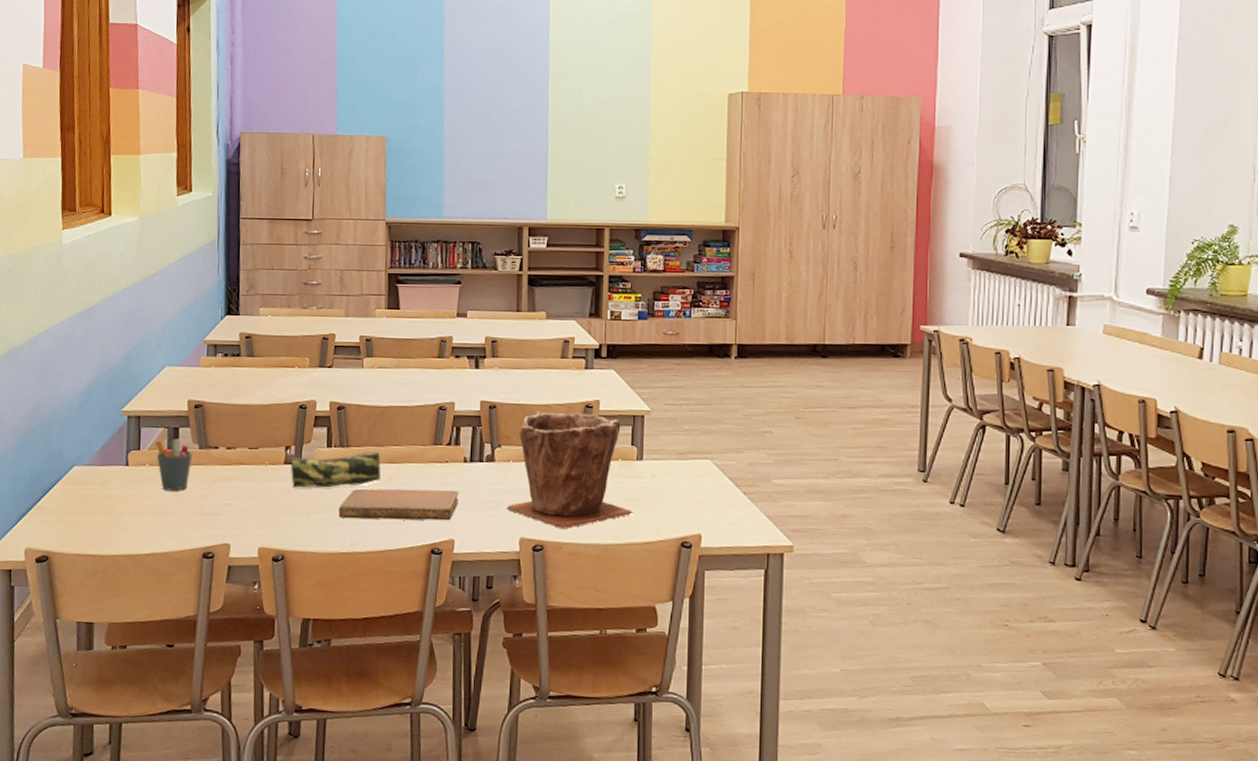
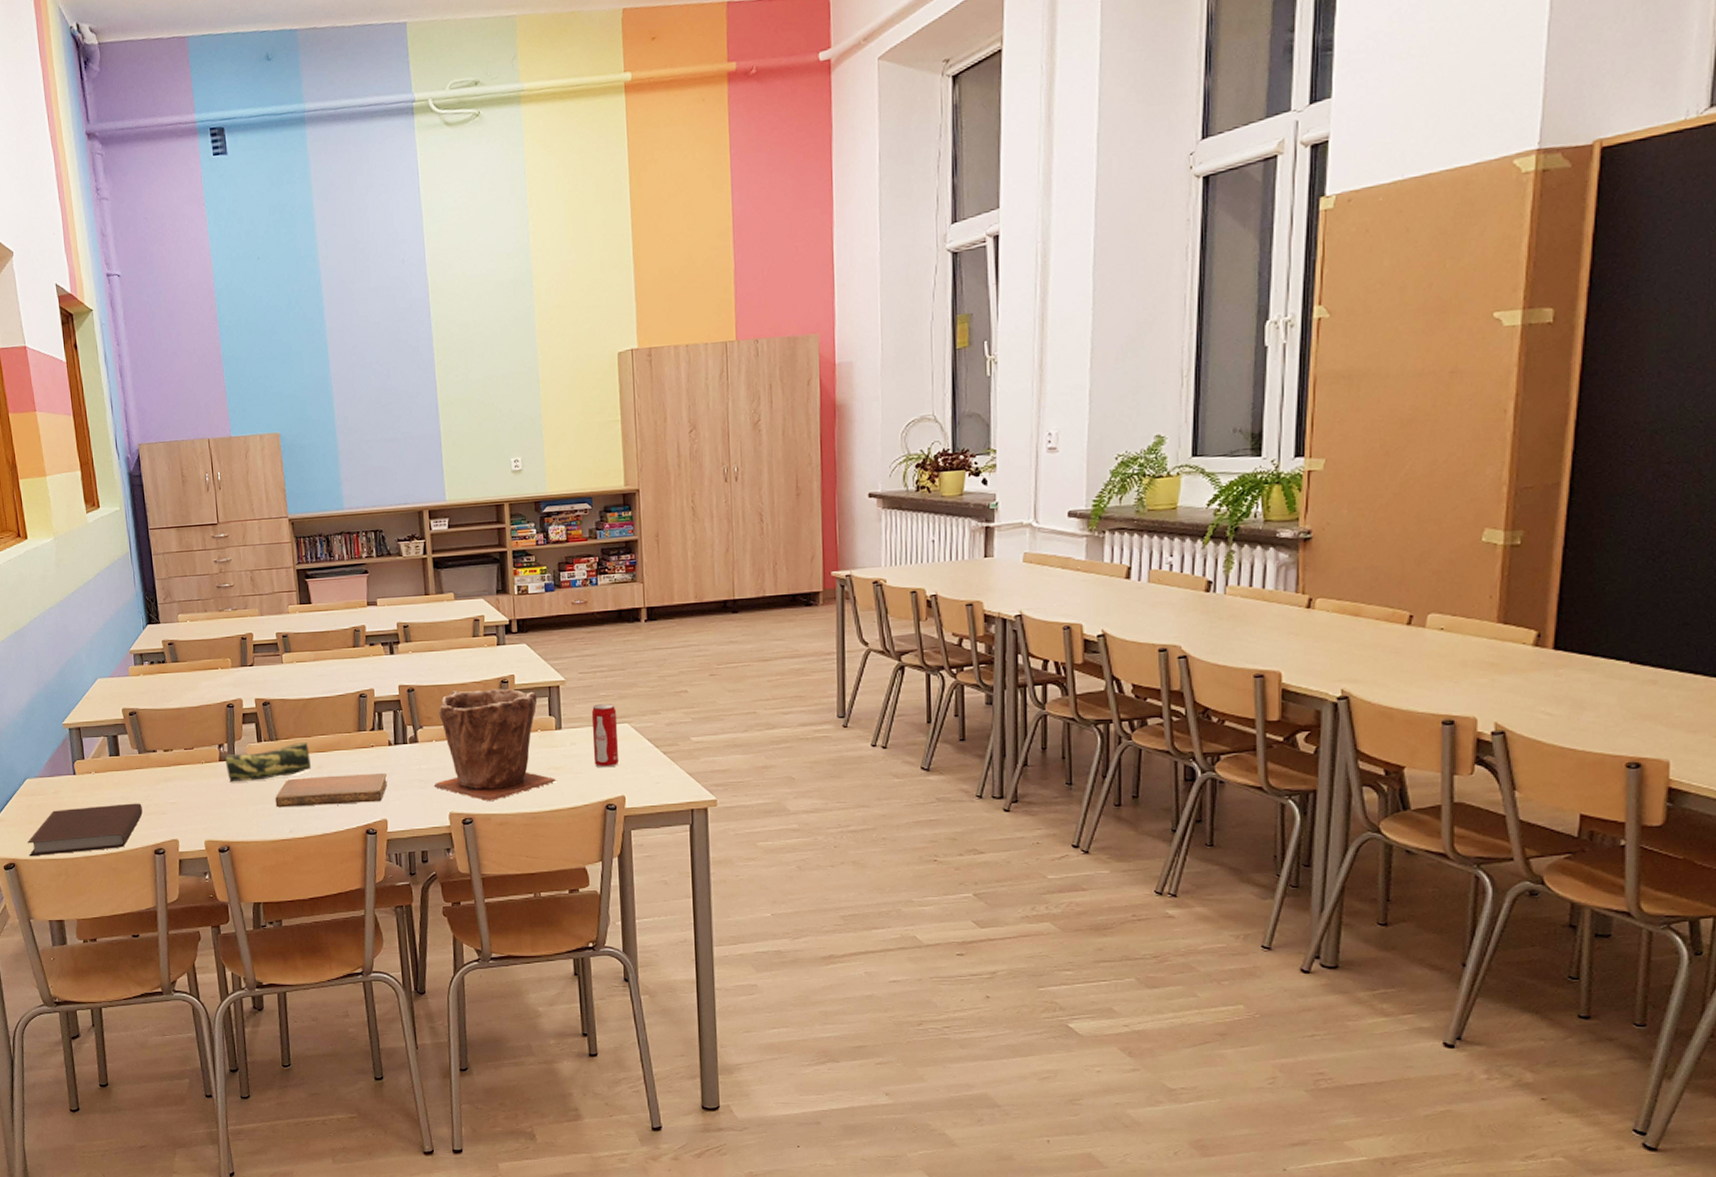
notebook: none [65,501,196,551] -> present [27,803,143,857]
pen holder: present [155,438,193,491] -> none [97,745,134,795]
beverage can: none [672,437,700,504] -> present [591,703,620,768]

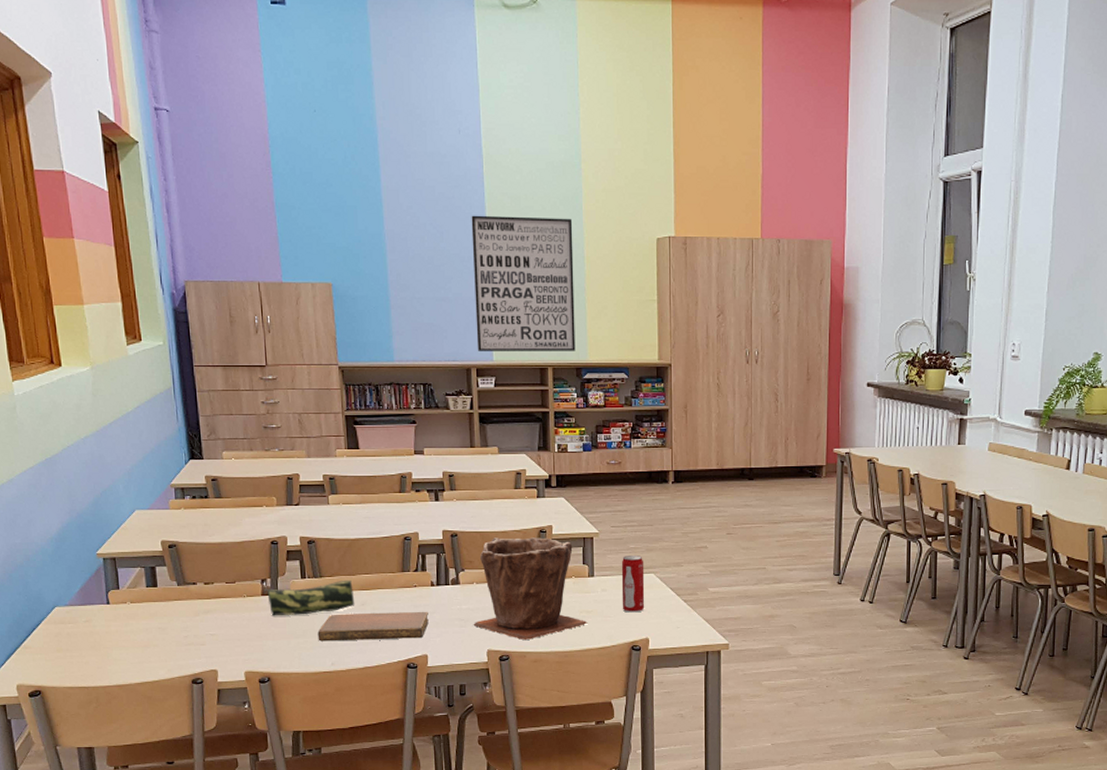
notebook: present [27,803,143,857] -> none [54,634,181,684]
wall art: none [418,340,533,492] -> present [471,215,576,351]

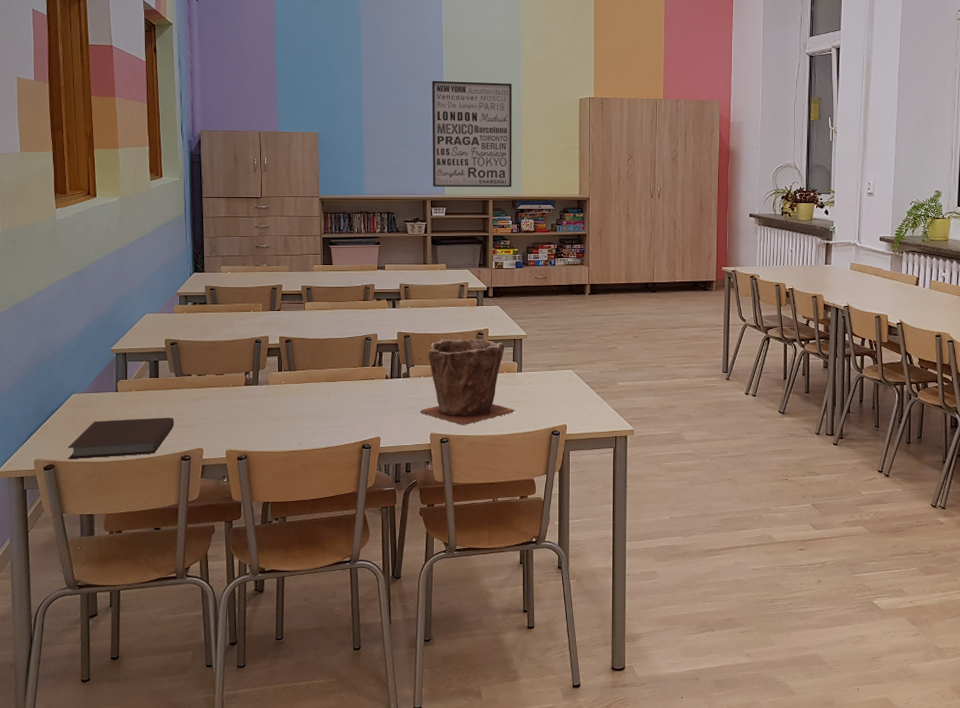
notebook: none [54,634,181,684] -> present [67,417,174,460]
pencil case: present [263,580,355,616] -> none [246,373,322,403]
notebook: present [317,611,429,641] -> none [289,400,382,425]
beverage can: present [621,554,645,613] -> none [545,353,564,403]

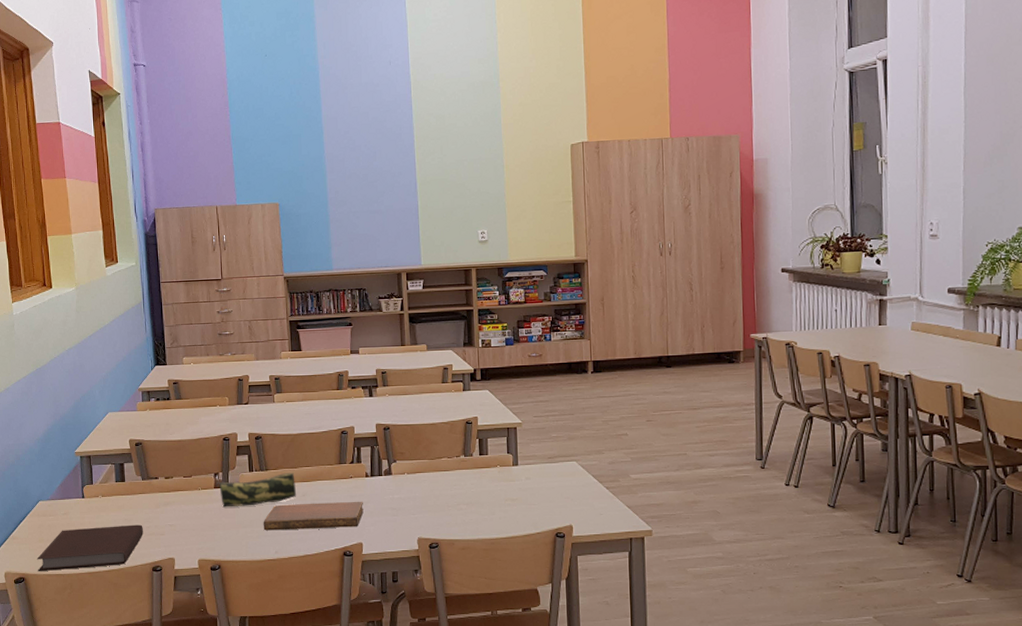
pencil case: none [246,373,322,403] -> present [216,472,297,507]
notebook: none [289,400,382,425] -> present [263,501,364,531]
plant pot: present [419,339,516,426] -> none [404,428,513,529]
wall art: present [431,80,513,187] -> none [401,131,497,257]

